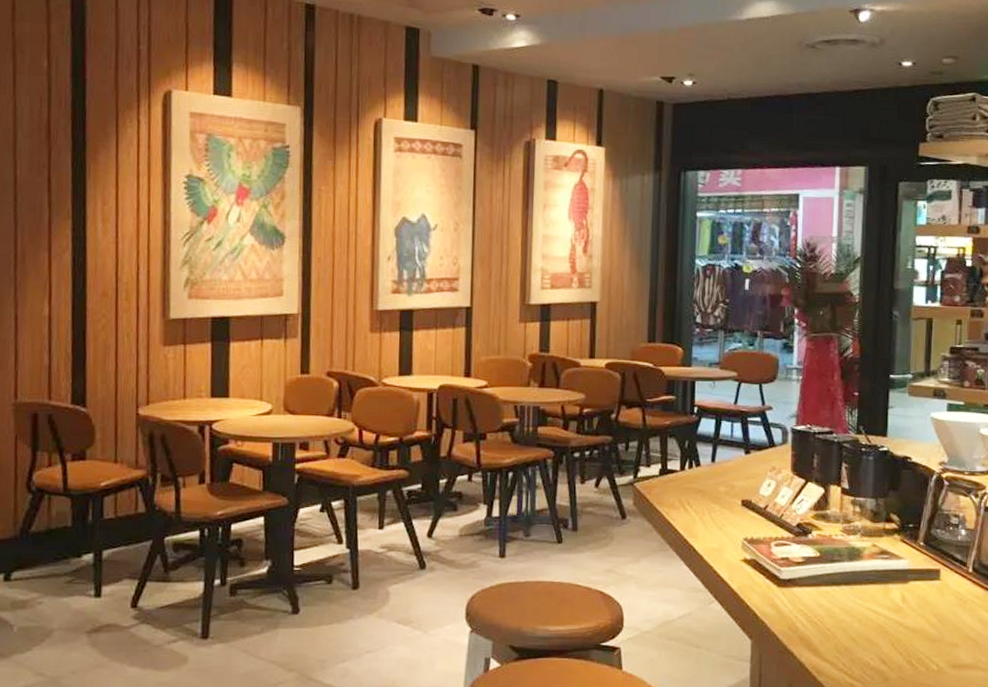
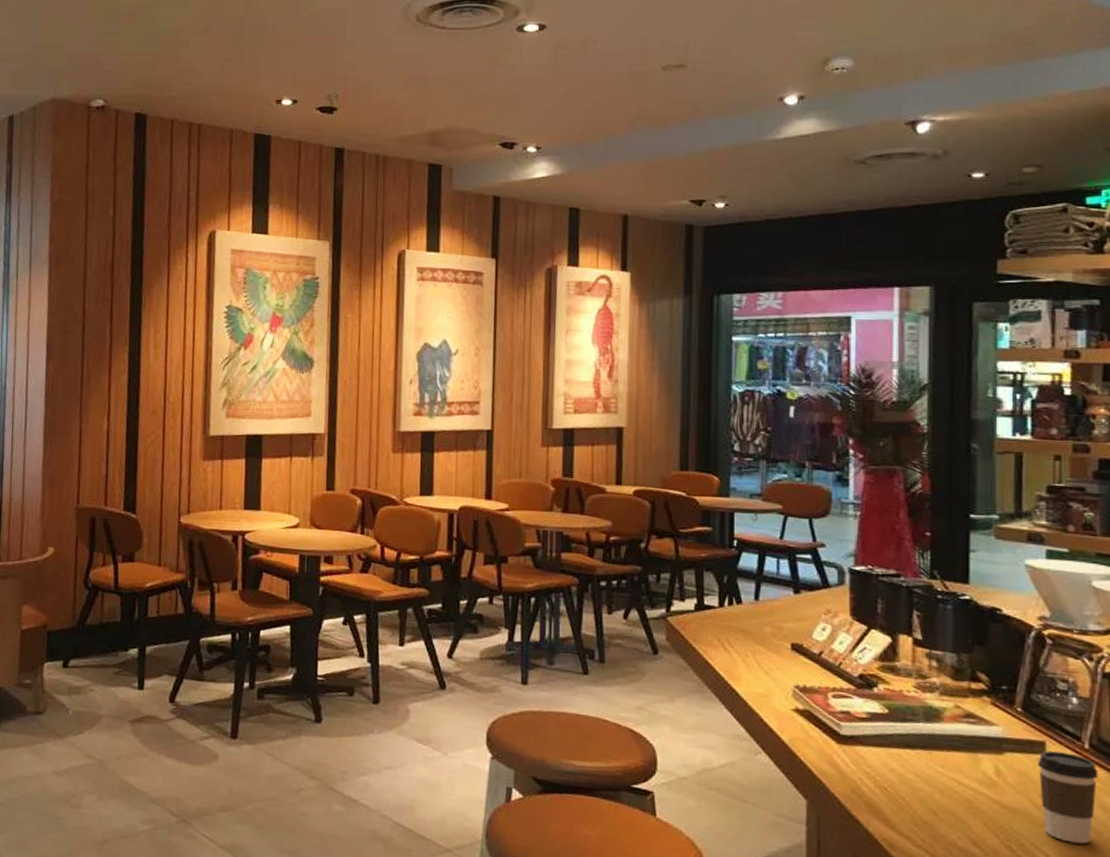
coffee cup: none [934,577,978,653] -> present [1038,751,1098,844]

